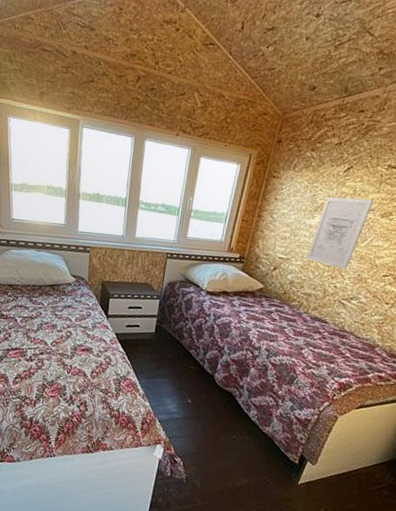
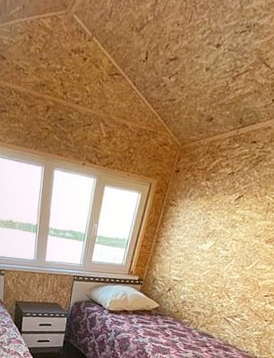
wall art: present [306,197,374,269] -> none [197,224,260,290]

